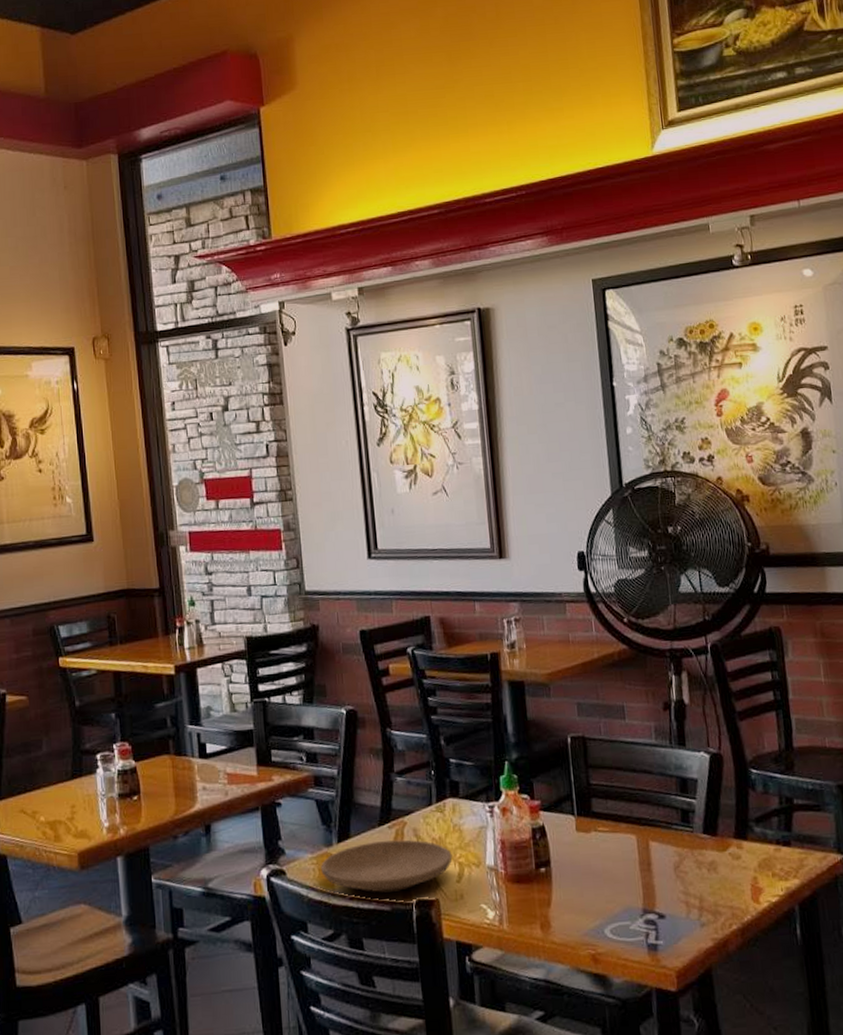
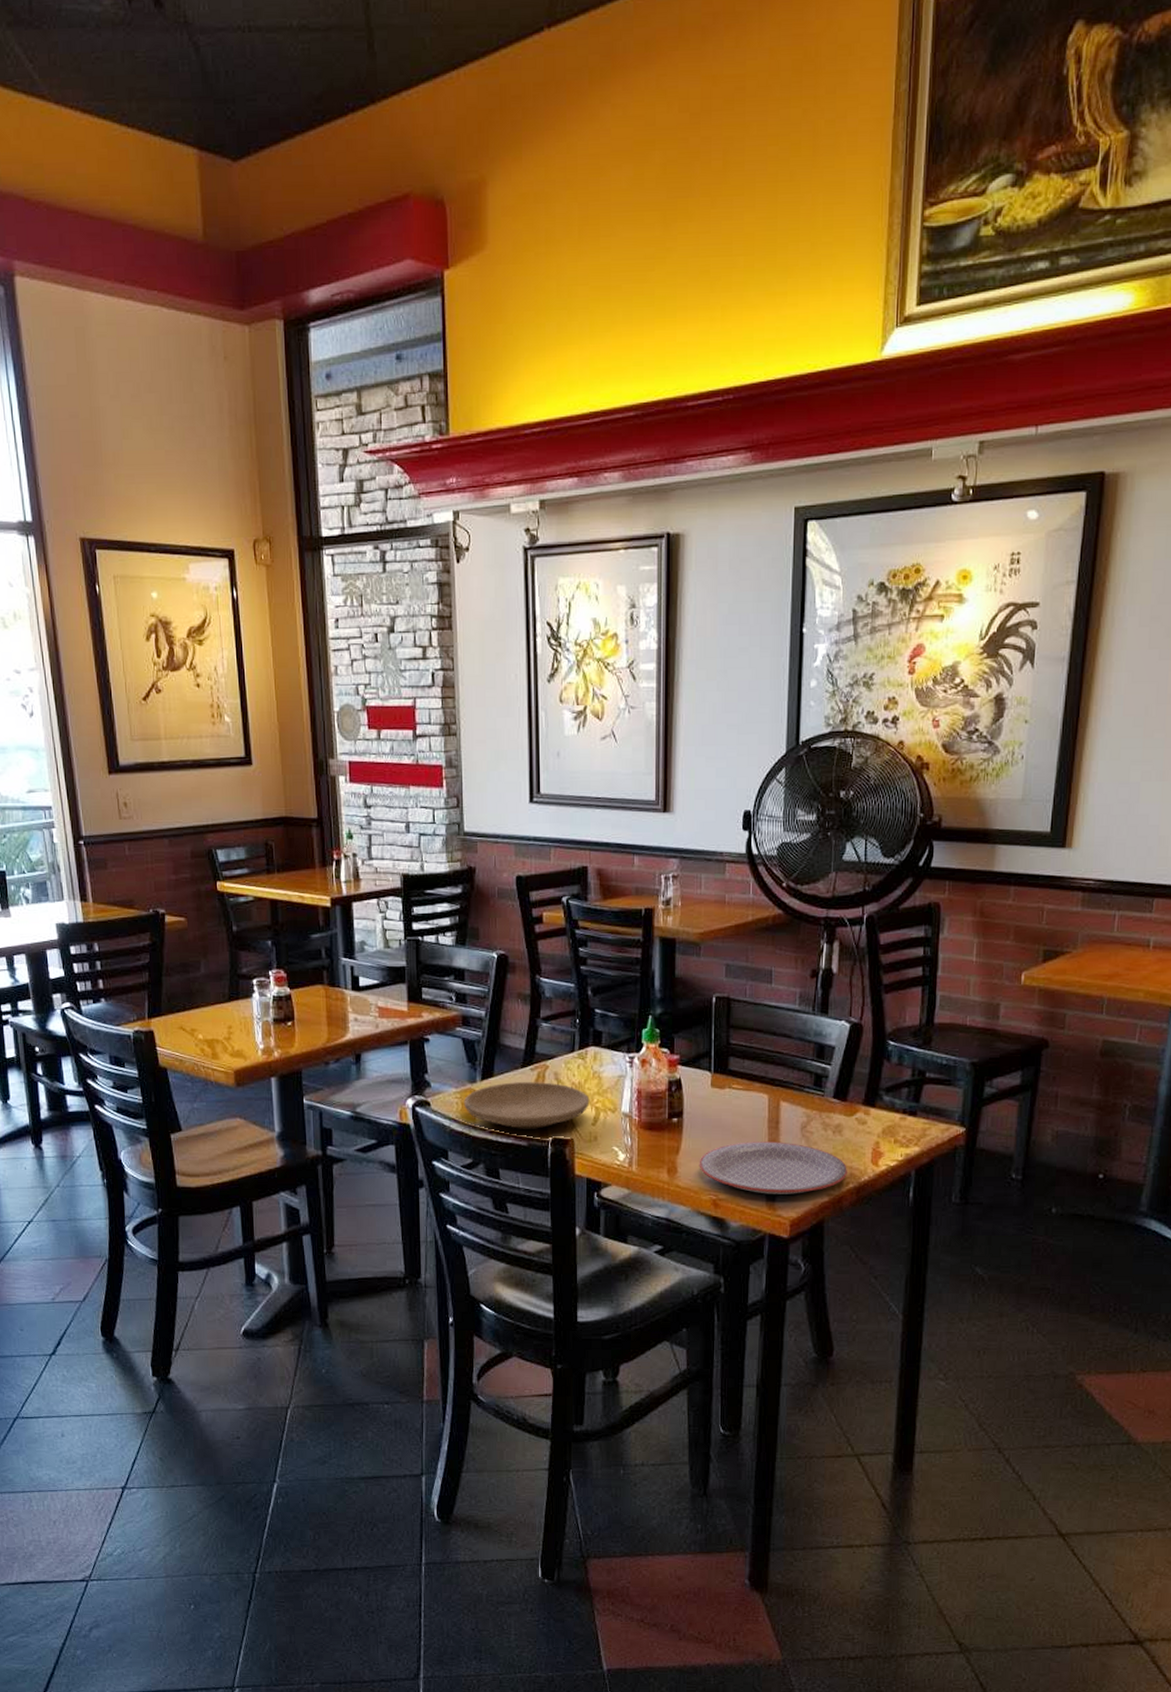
plate: none [572,885,730,944] -> present [699,1141,848,1194]

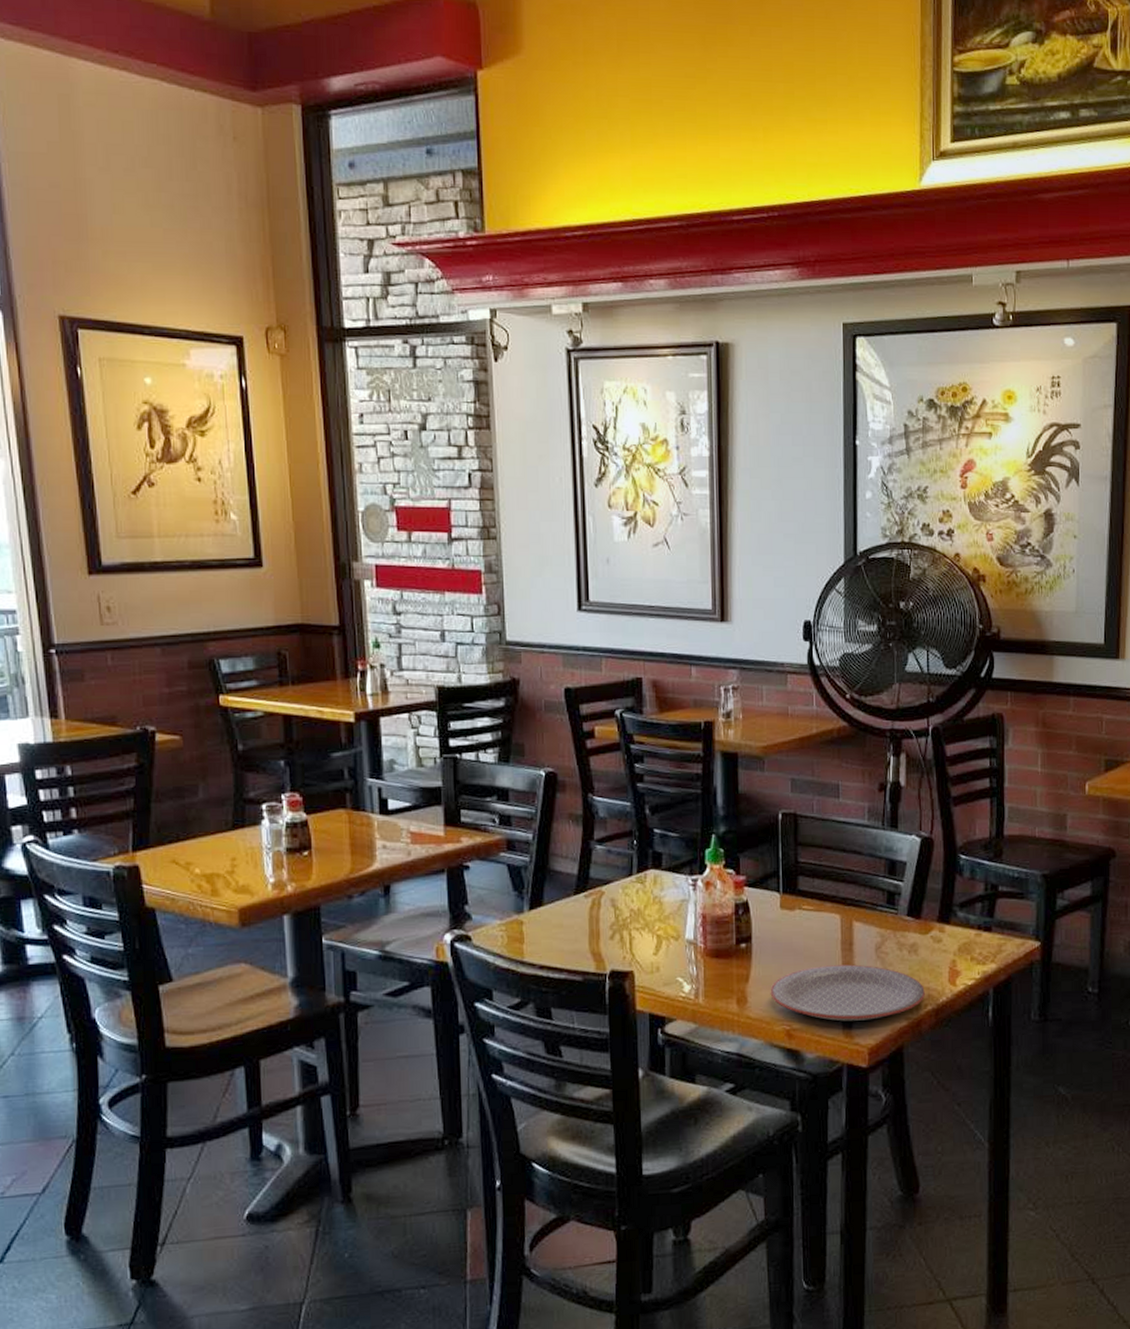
plate: present [464,1082,590,1129] -> none [510,909,651,963]

